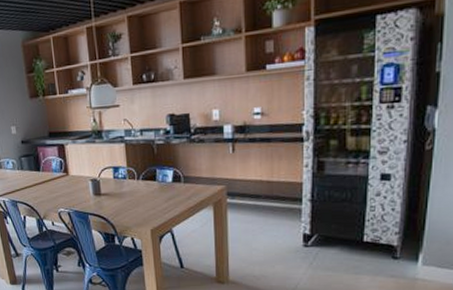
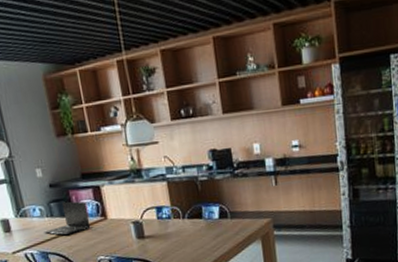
laptop: none [15,157,54,188] -> present [44,201,91,236]

